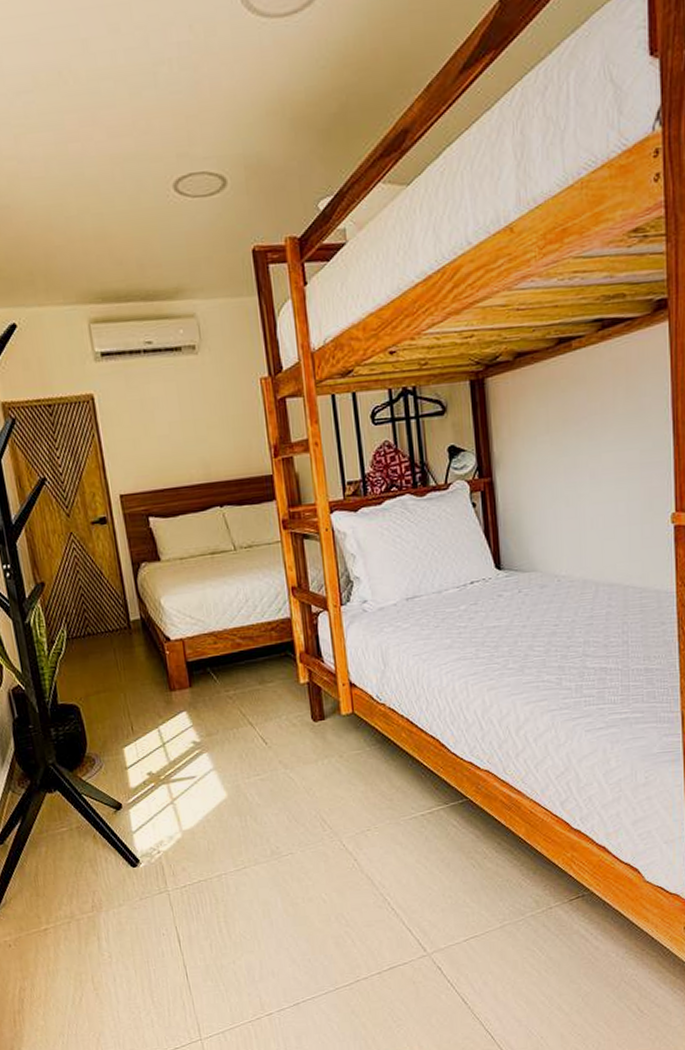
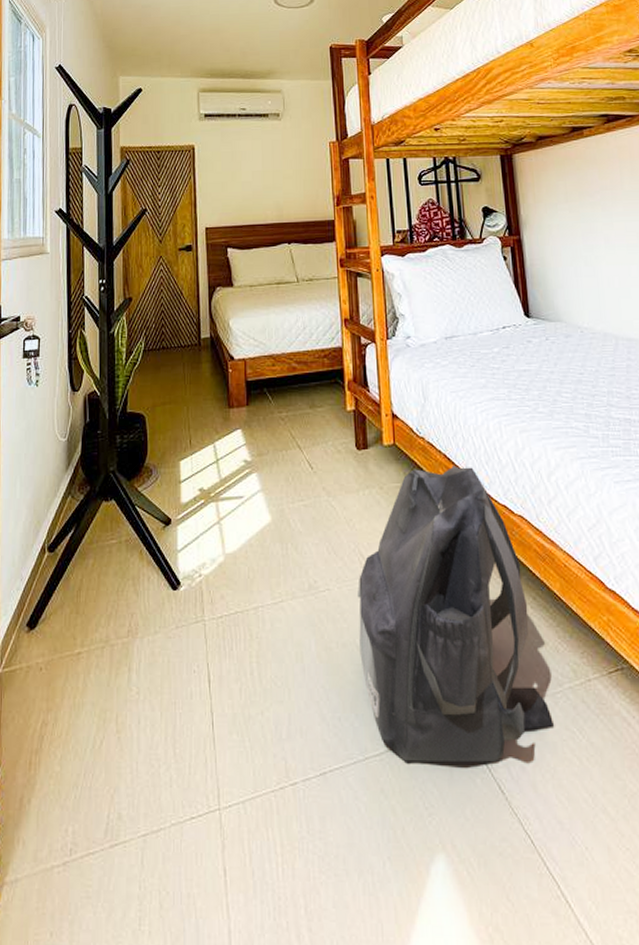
backpack: none [321,728,515,988] -> present [358,466,553,763]

